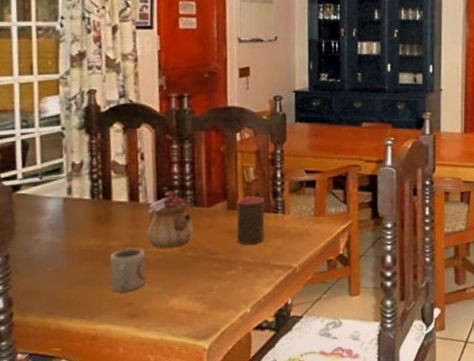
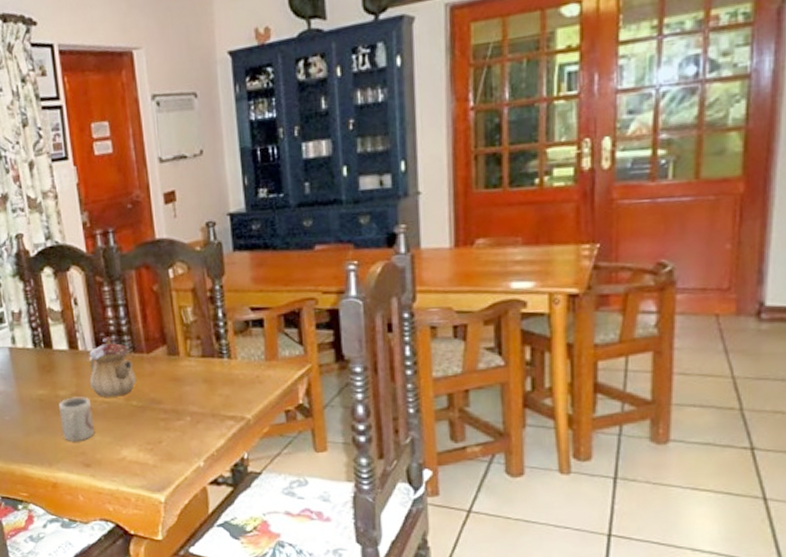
cup: present [236,197,265,245] -> none [177,340,211,394]

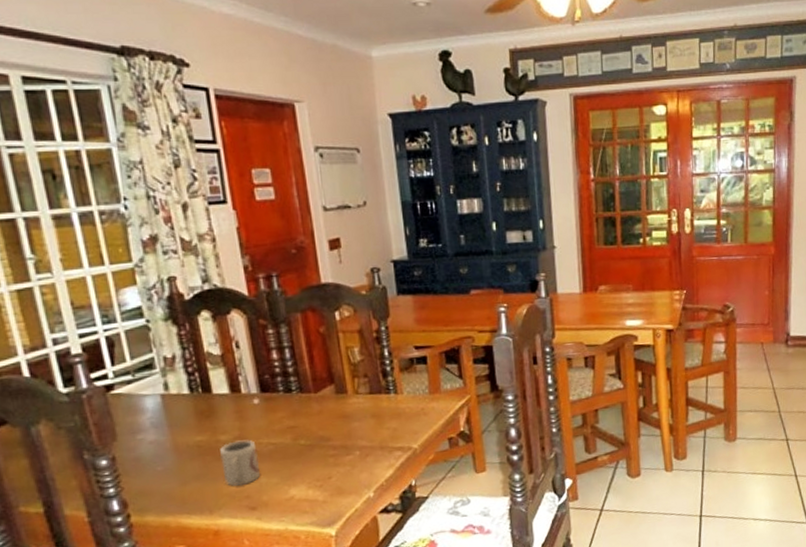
teapot: present [89,336,137,397] -> none [253,378,305,439]

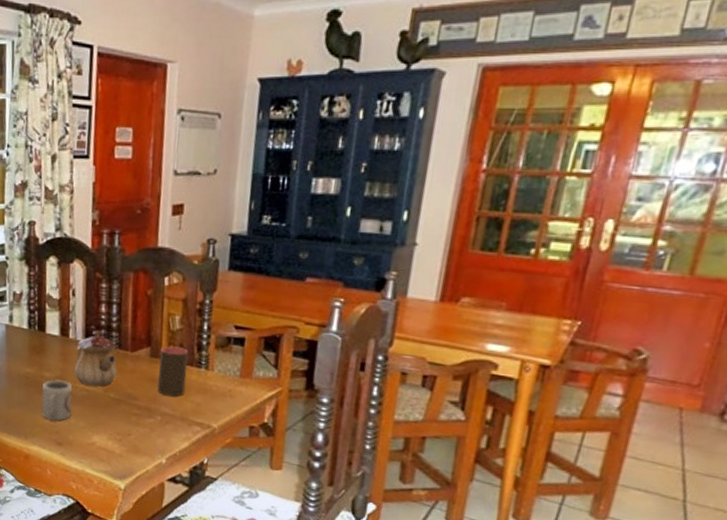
teapot: none [253,378,305,439] -> present [74,330,118,387]
cup: none [345,378,379,429] -> present [157,346,188,397]

